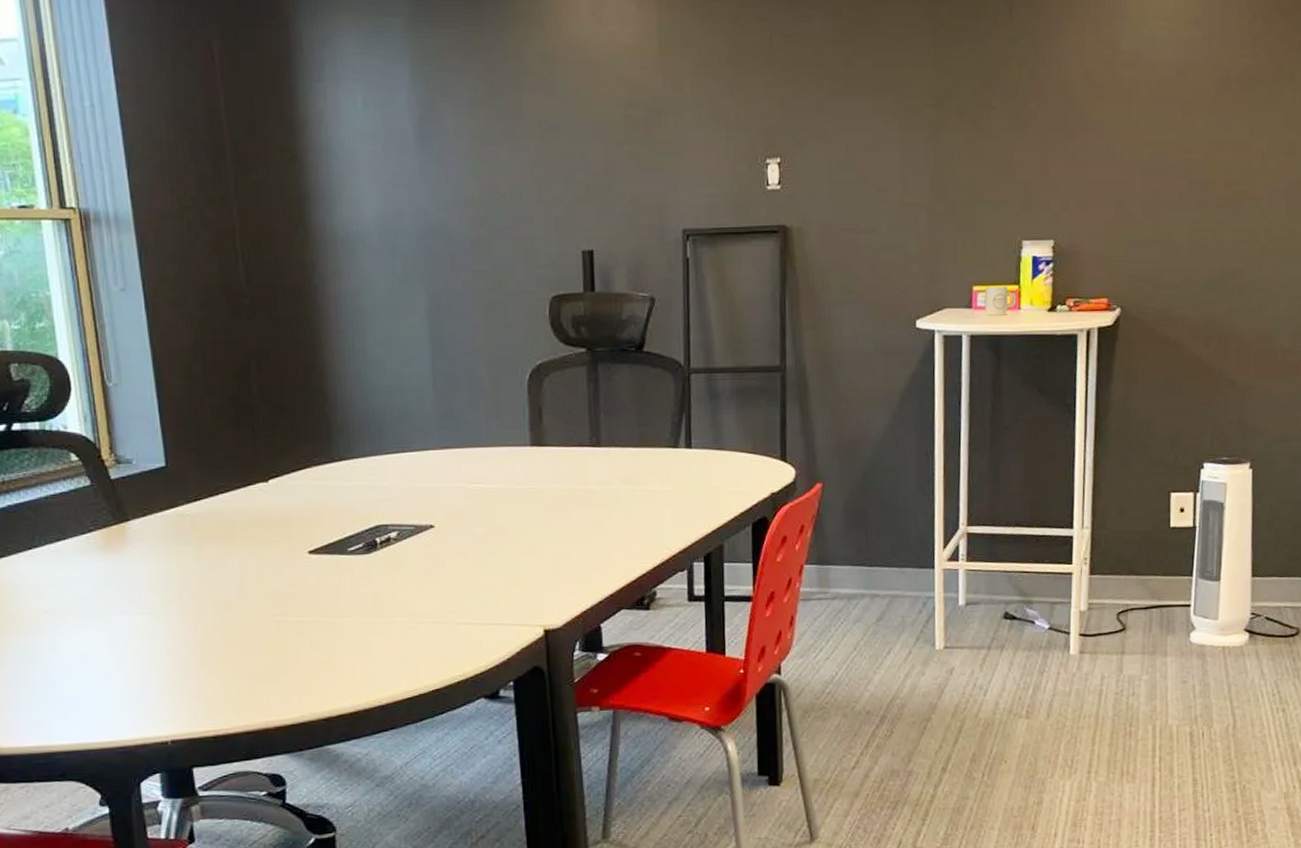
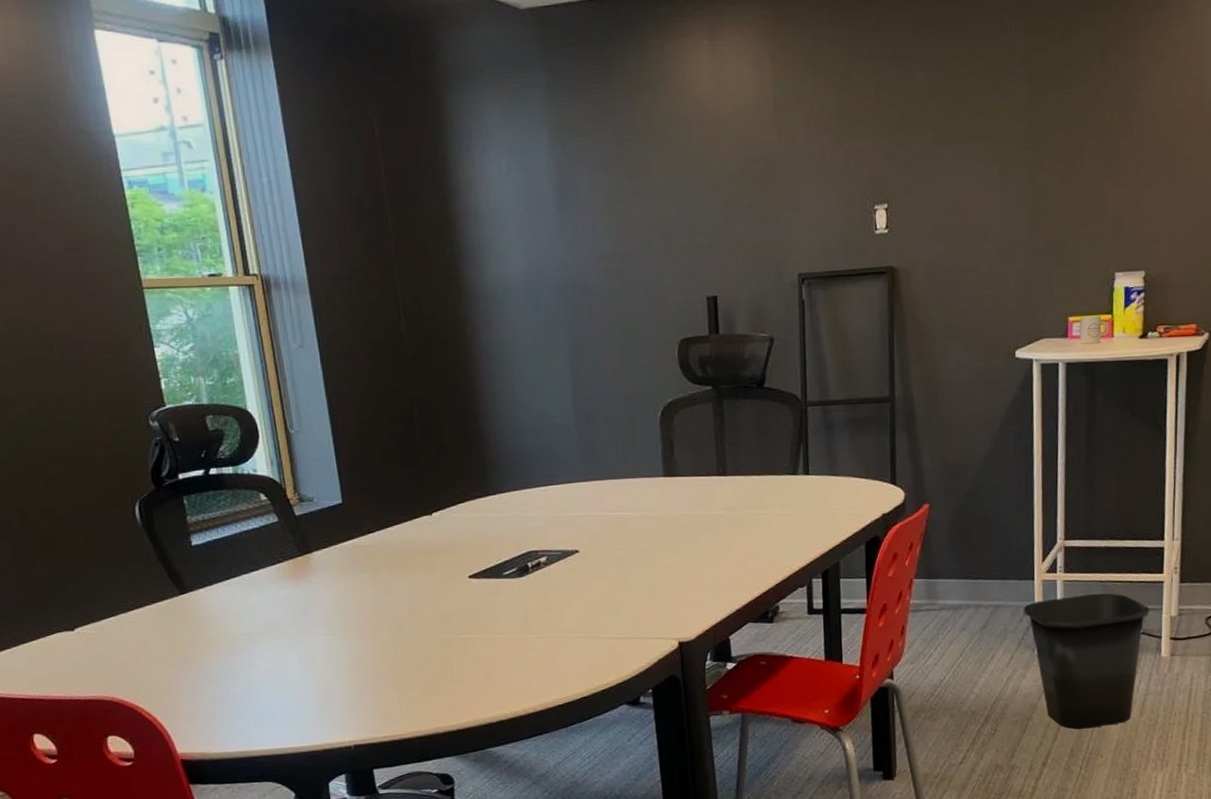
waste bin: none [923,584,1058,732] -> present [1024,593,1150,729]

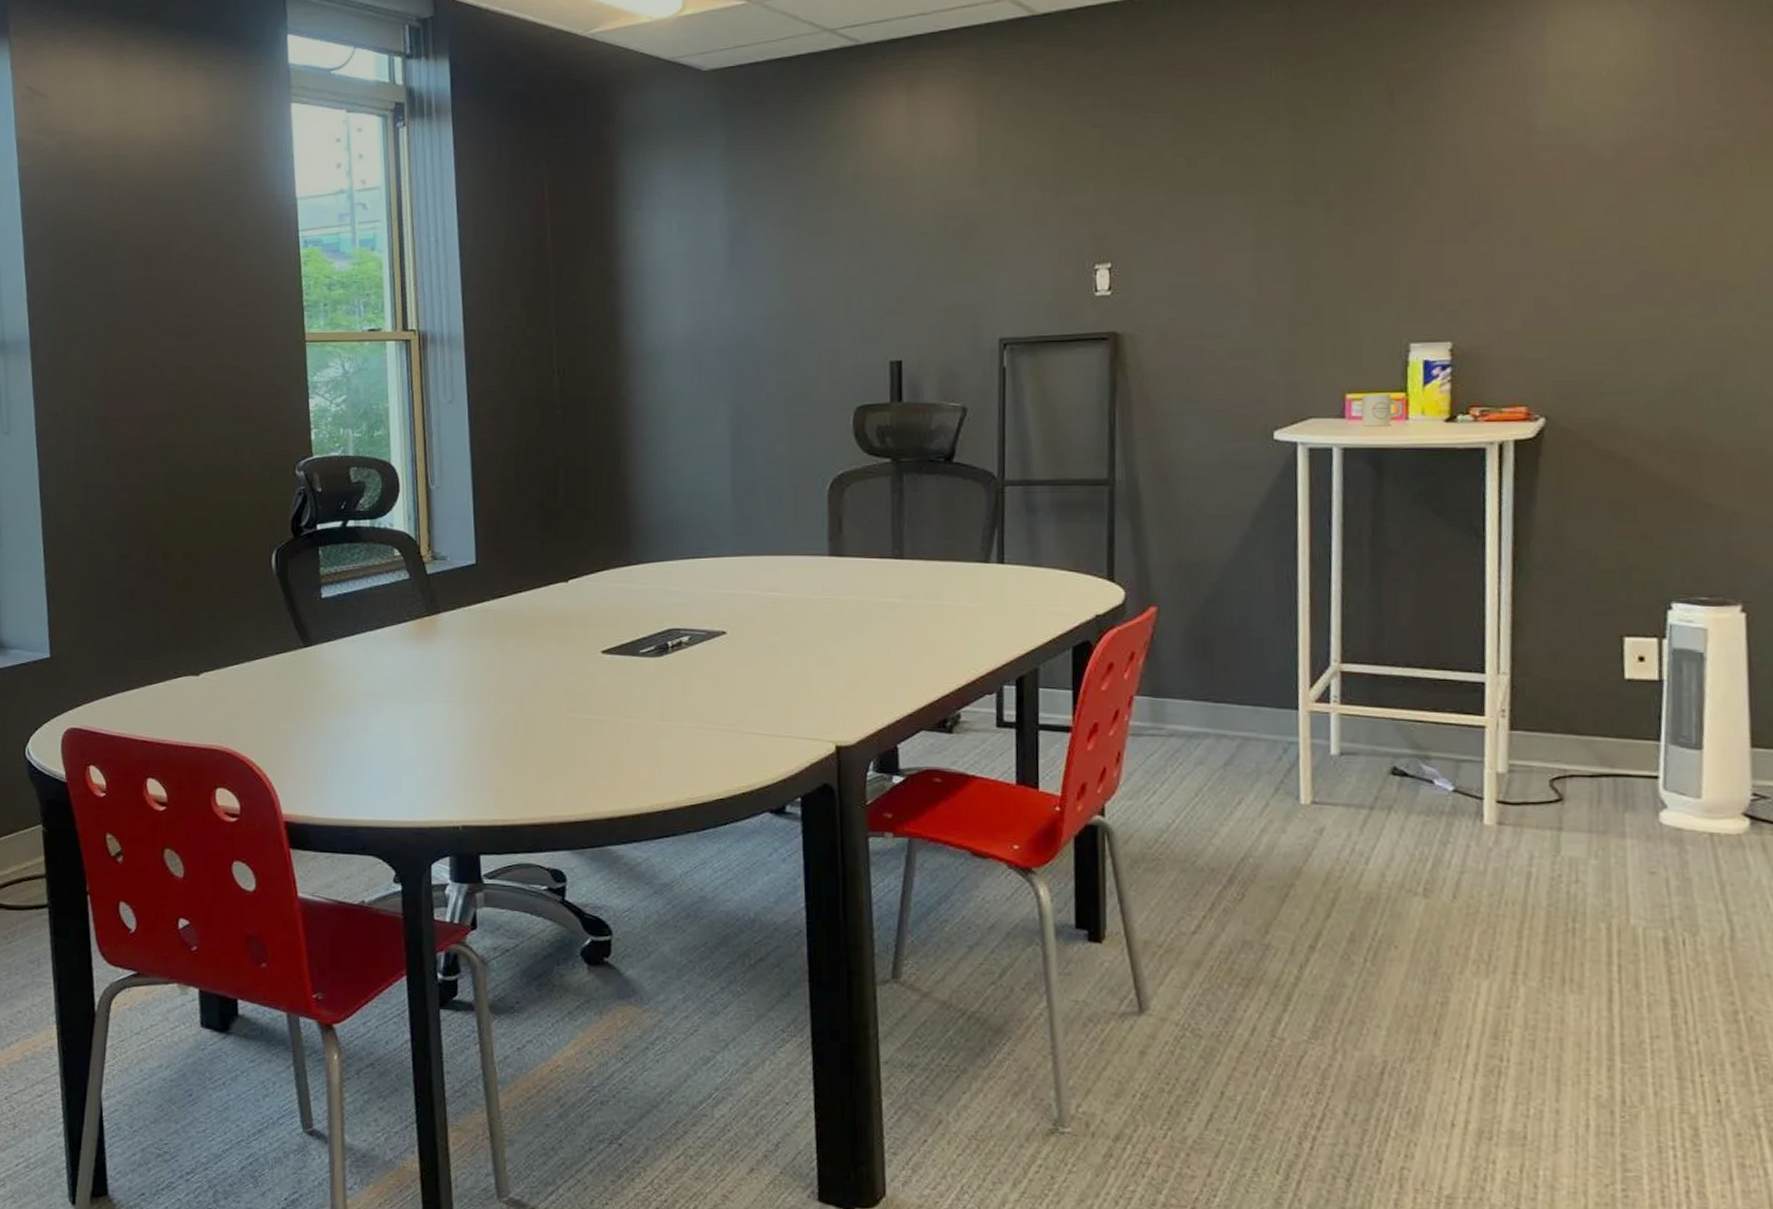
waste bin: present [1024,593,1150,729] -> none [1283,734,1465,908]

